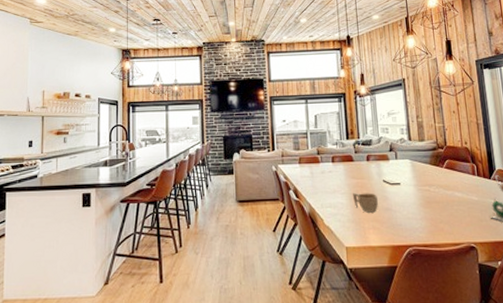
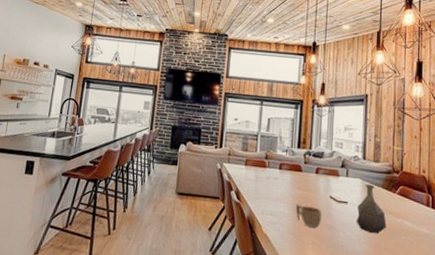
vase: none [410,162,439,208] -> present [356,183,387,233]

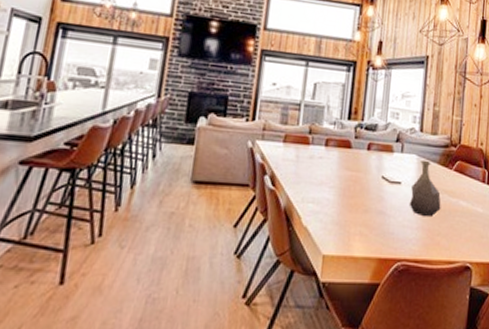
cup: present [296,203,322,228] -> none [342,187,373,215]

